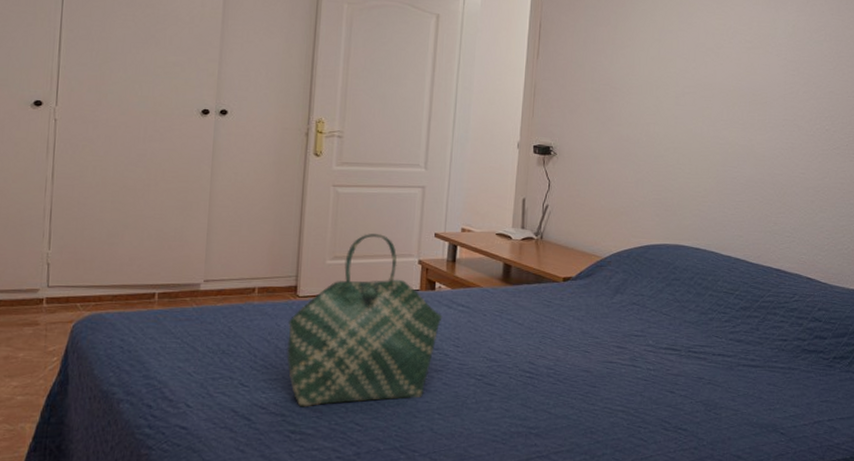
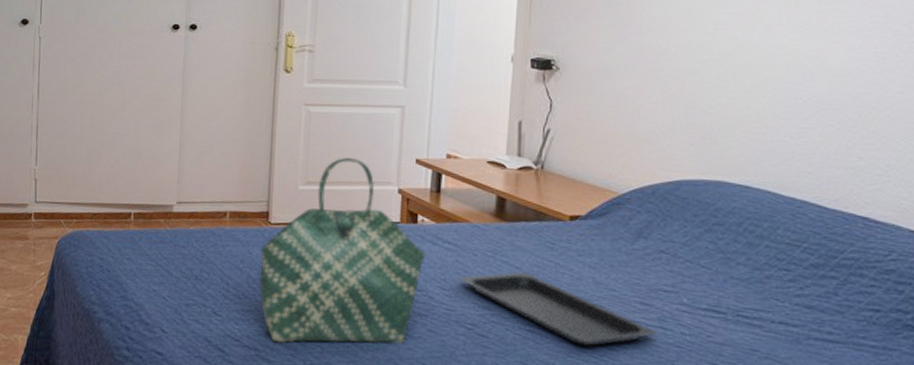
serving tray: none [472,326,630,387] -> present [460,271,658,348]

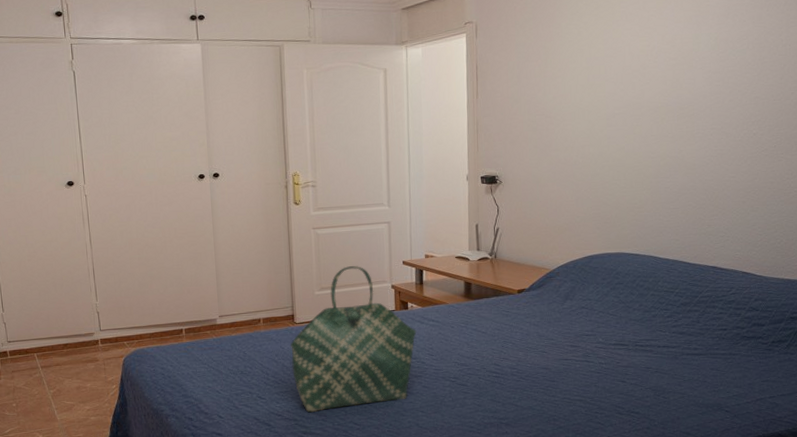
serving tray: present [460,271,658,348] -> none [443,334,584,383]

